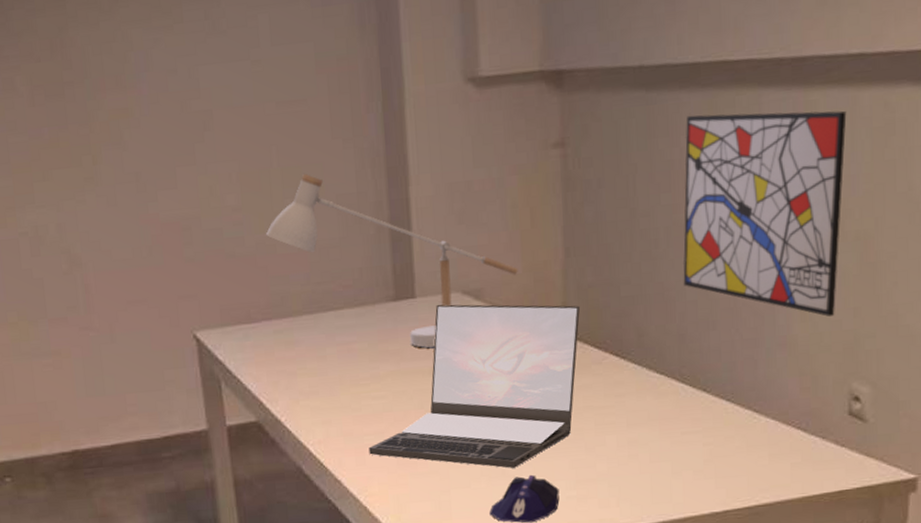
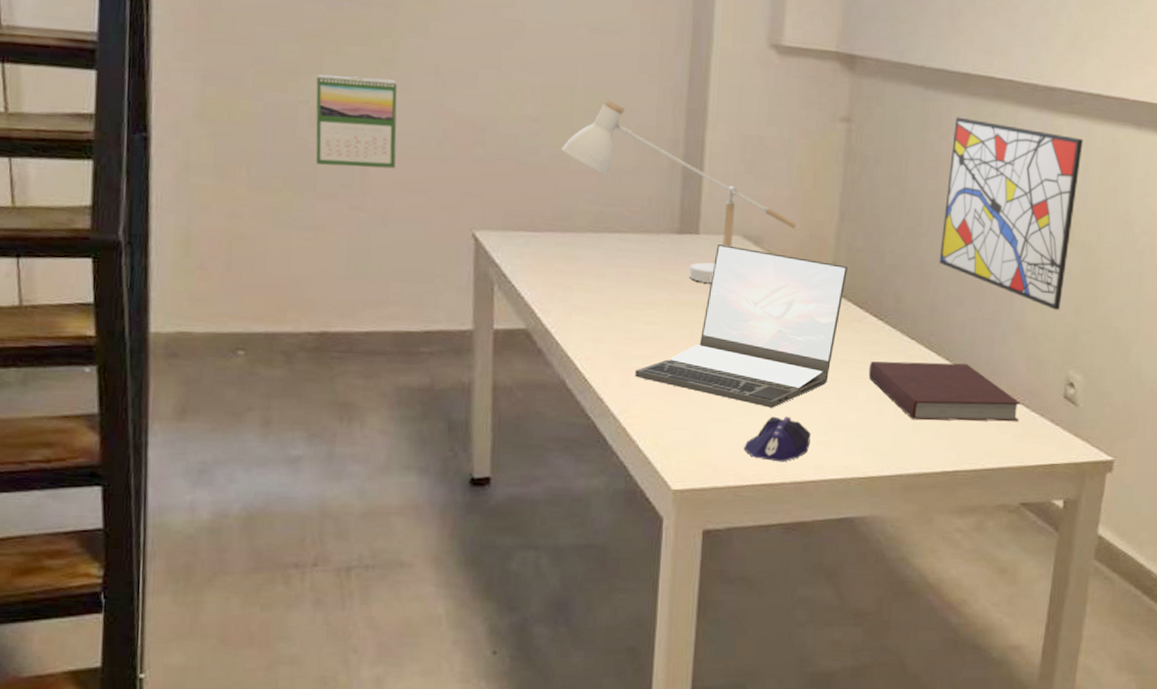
calendar: none [30,196,113,292] -> present [315,74,397,169]
notebook: none [615,392,796,462] -> present [868,361,1021,422]

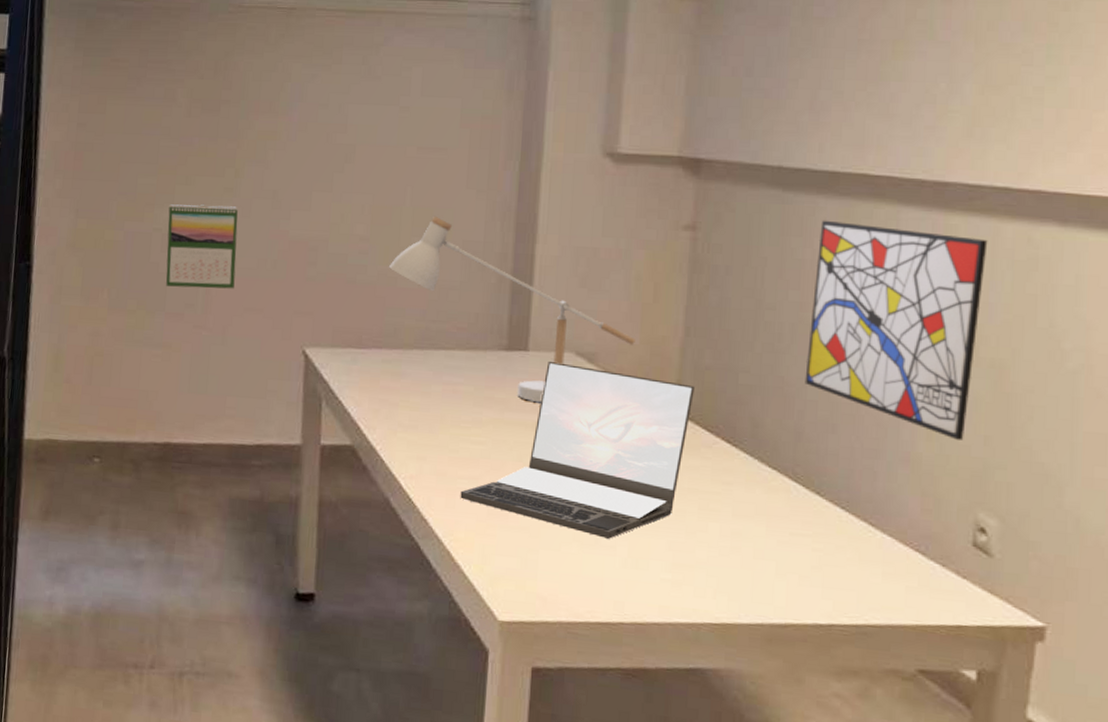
computer mouse: present [744,416,811,462] -> none [577,548,653,600]
notebook: present [868,361,1021,422] -> none [721,492,914,571]

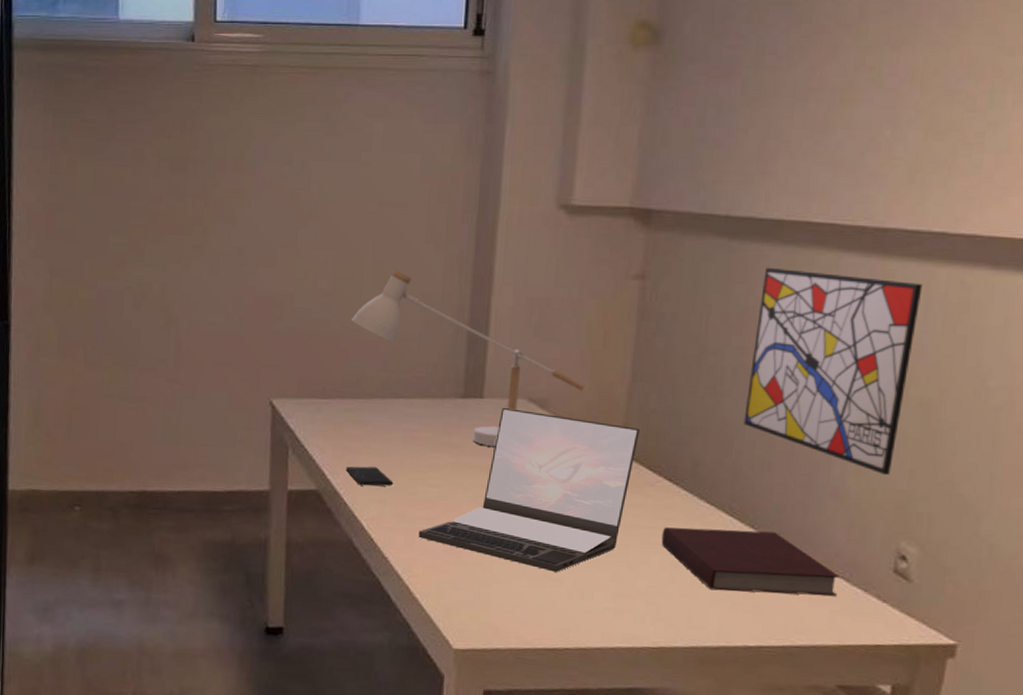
calendar: present [166,203,238,289] -> none [138,261,206,344]
smartphone: none [382,420,433,443] -> present [345,466,394,486]
notebook: none [721,492,914,571] -> present [661,527,839,596]

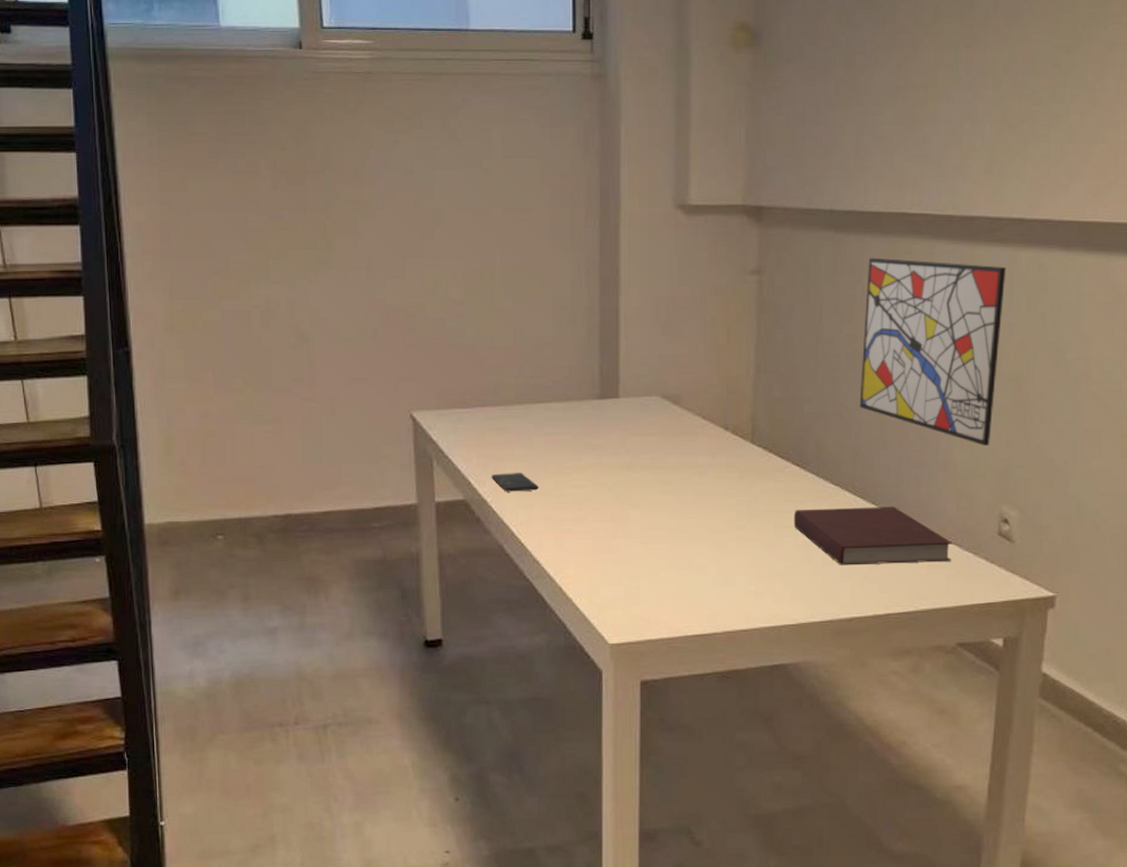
desk lamp: present [350,269,585,446] -> none [484,275,713,444]
laptop: present [418,407,641,572] -> none [567,405,768,561]

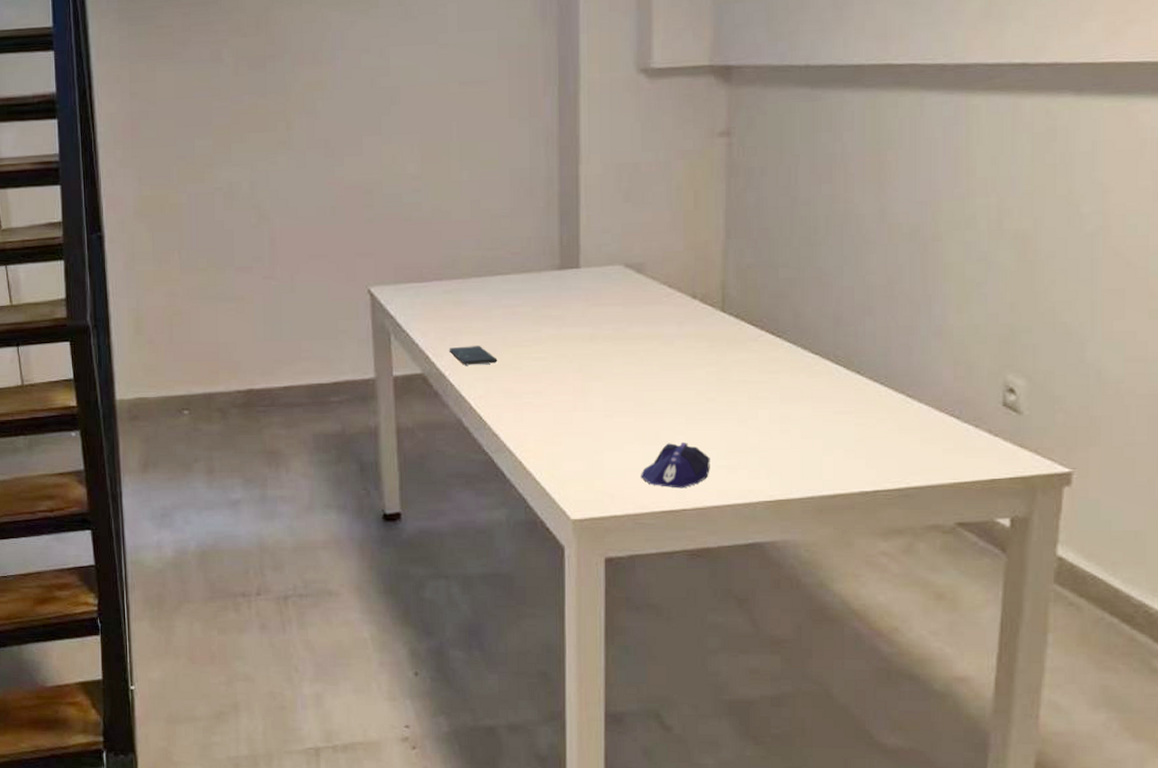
computer mouse: none [675,568,739,613] -> present [641,442,710,489]
notebook: present [793,507,952,566] -> none [769,376,949,439]
wall art: present [859,257,1006,446] -> none [841,113,1008,309]

